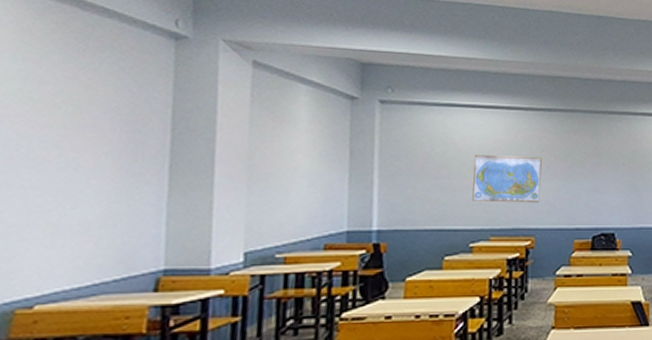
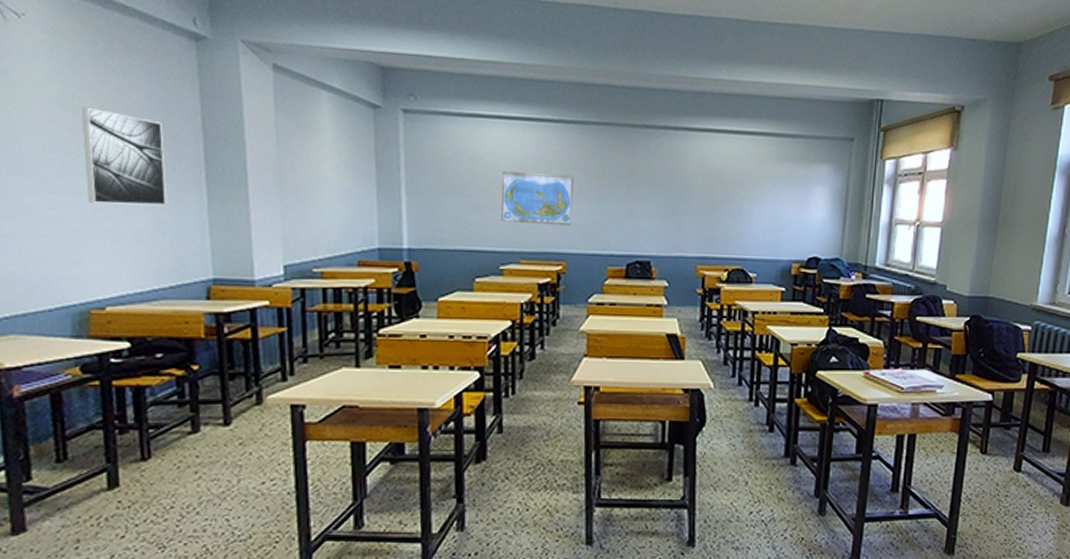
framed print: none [32,101,129,197] -> present [82,106,167,206]

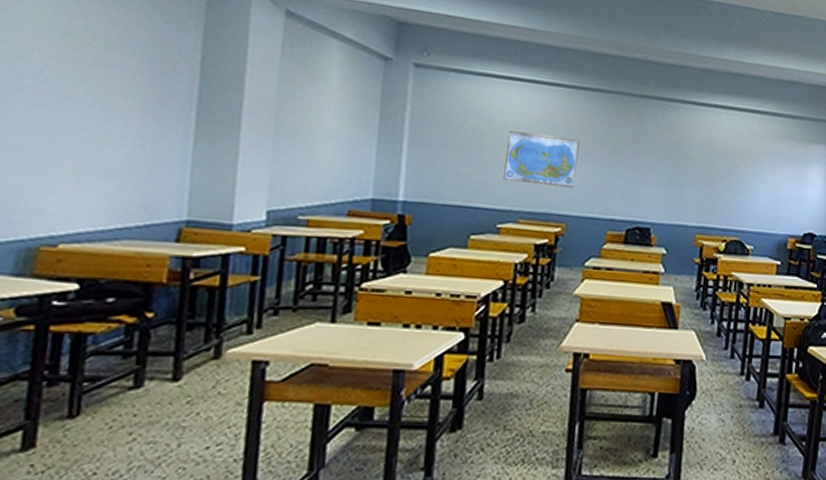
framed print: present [82,106,167,206] -> none [60,35,158,142]

